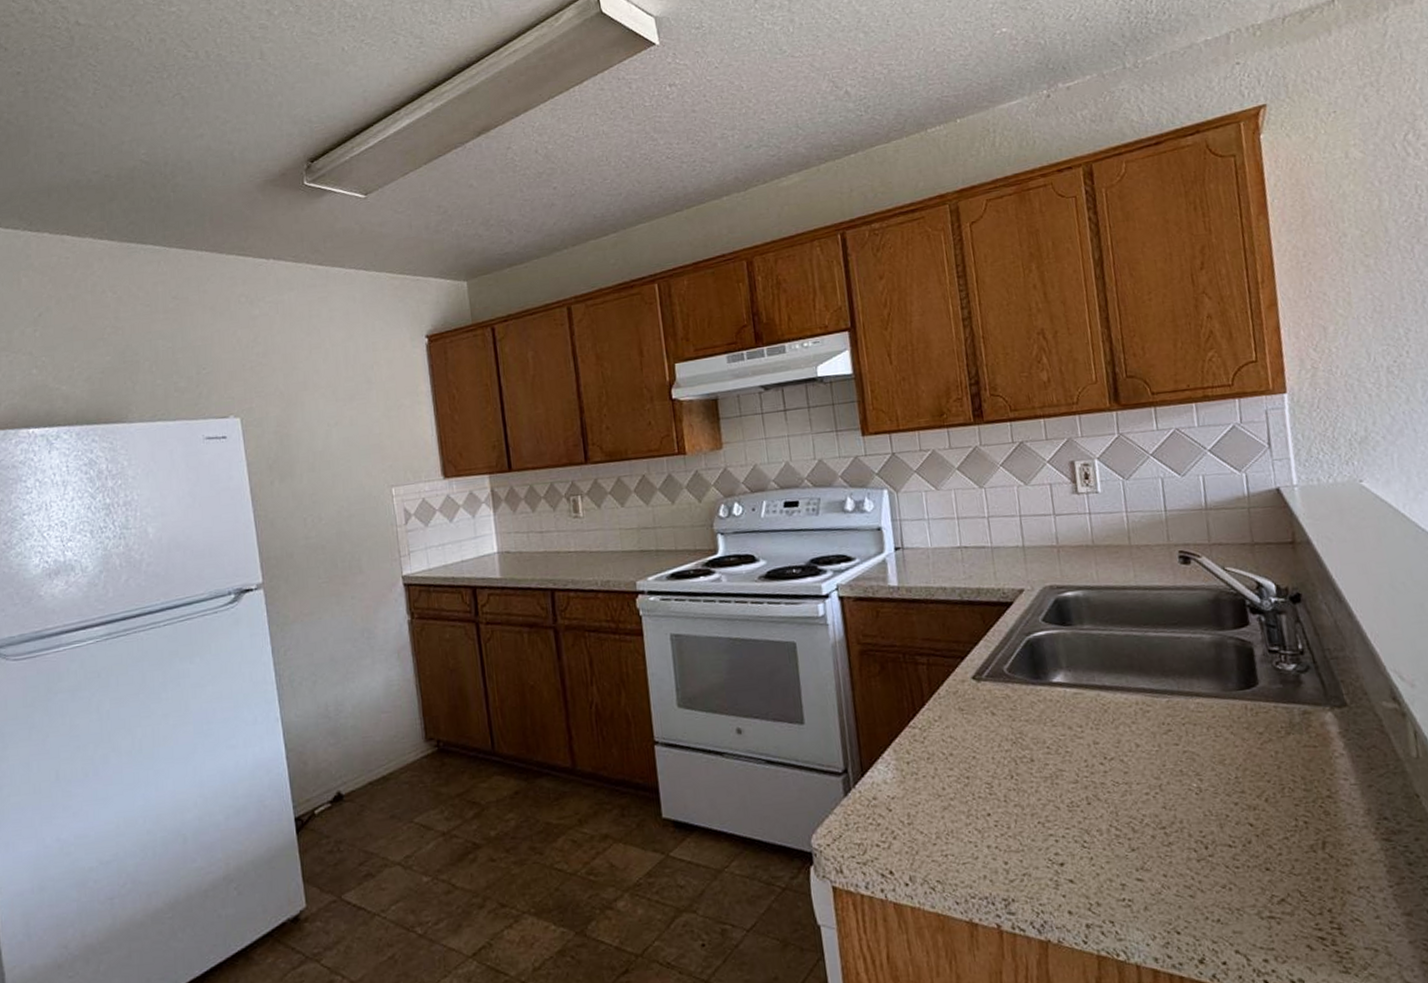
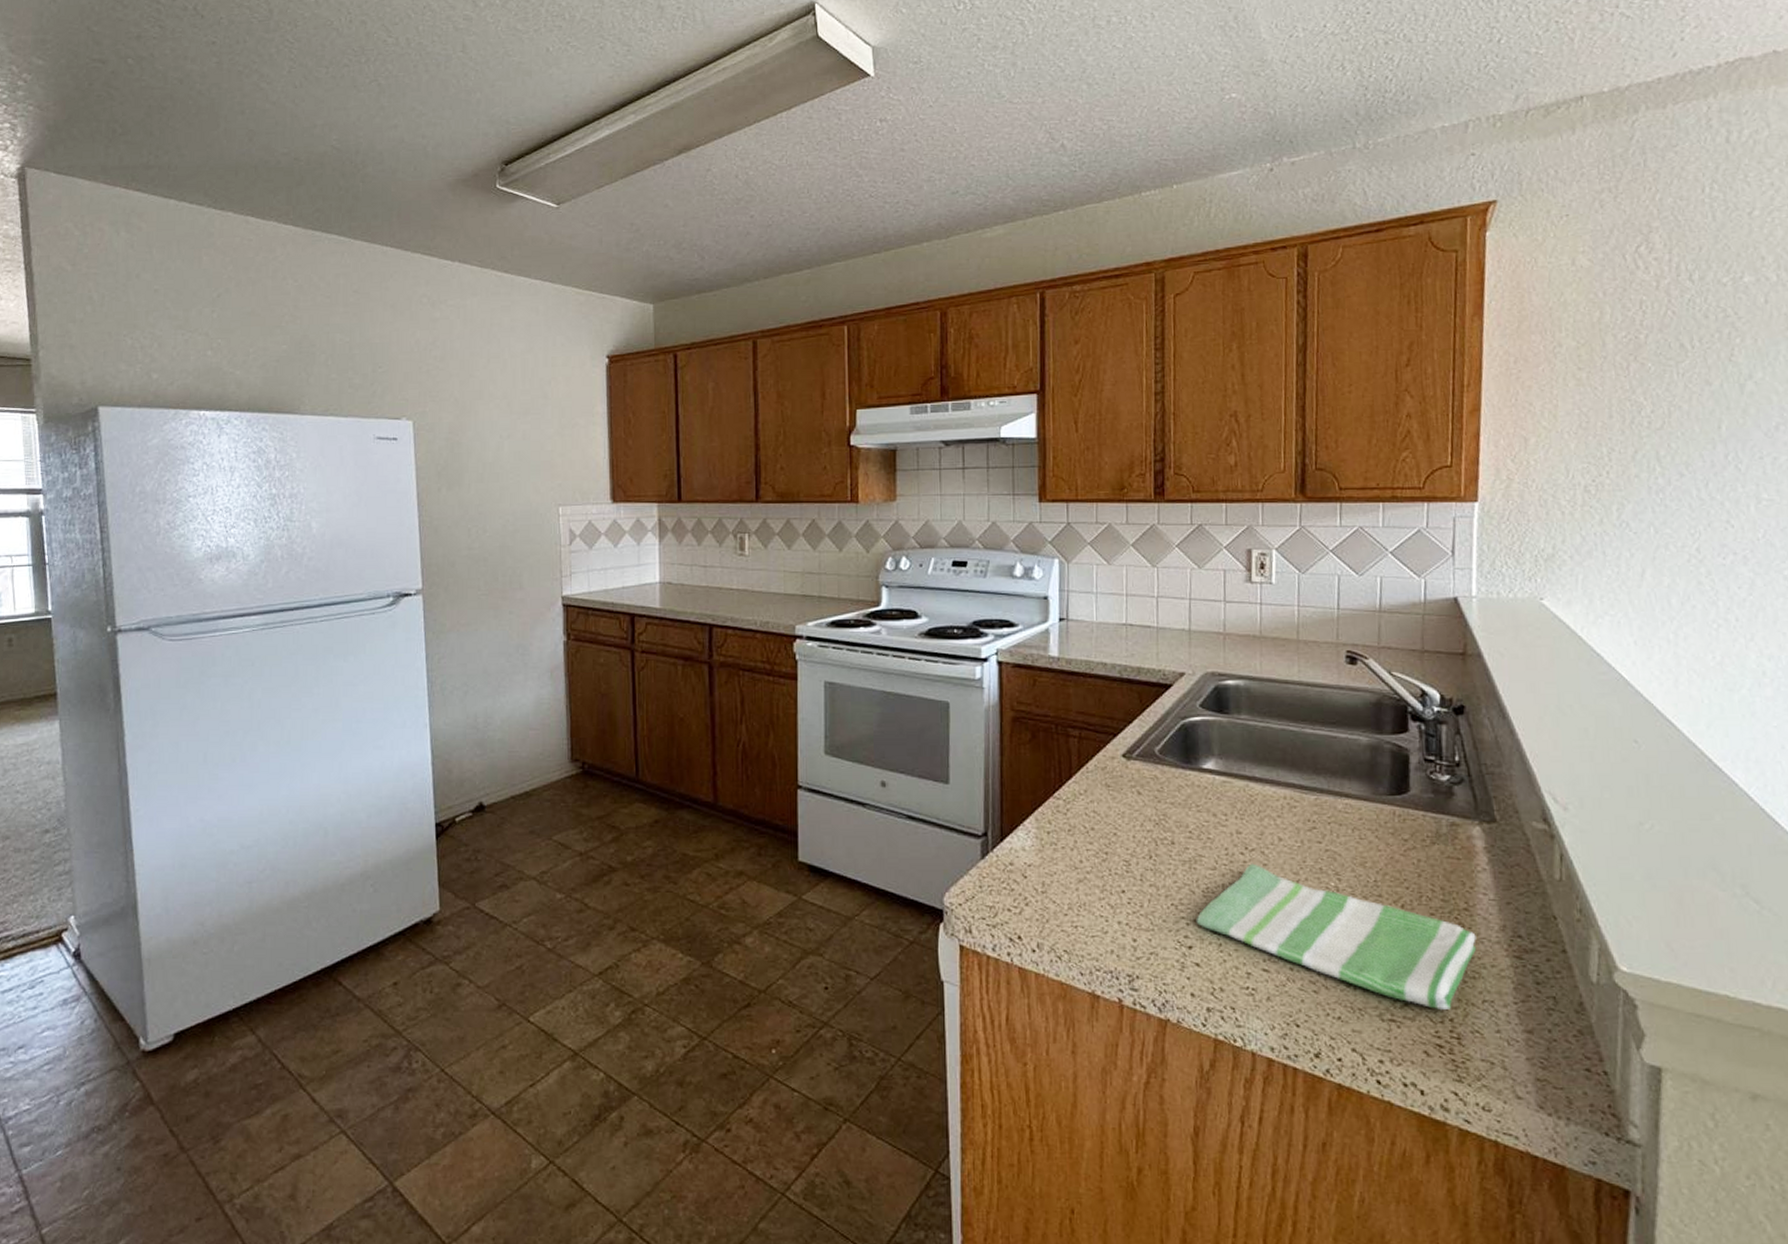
dish towel: none [1064,772,1345,901] -> present [1196,863,1477,1009]

